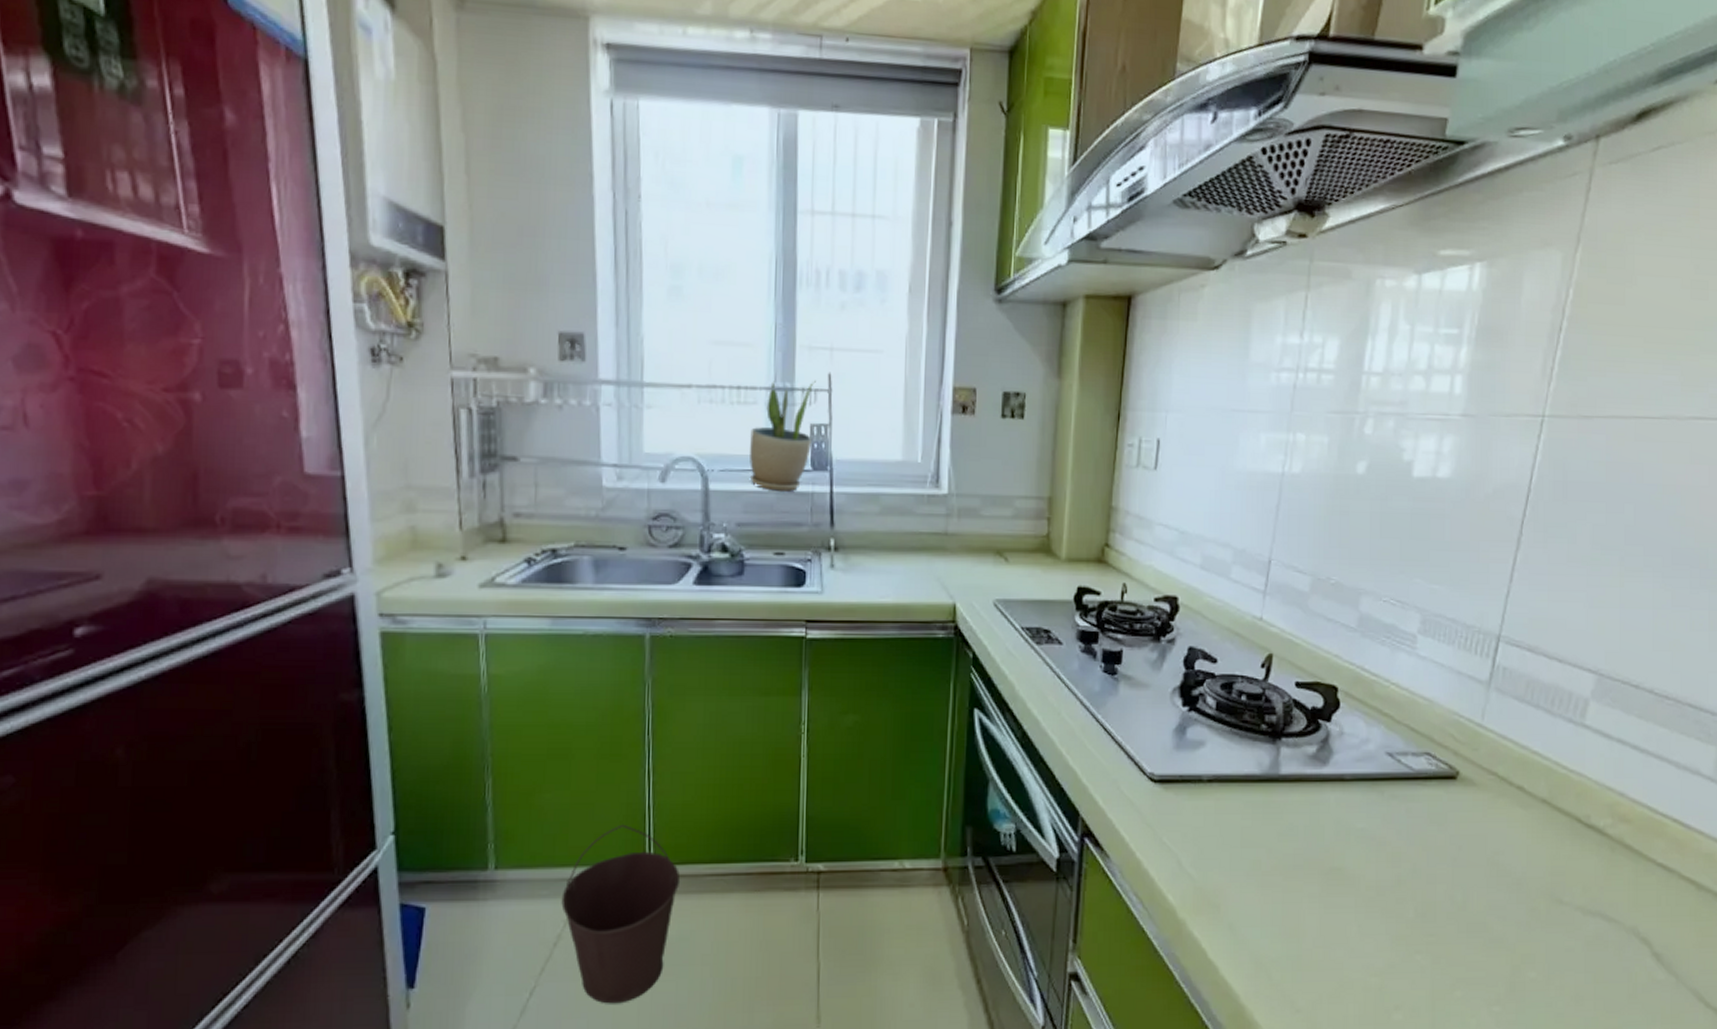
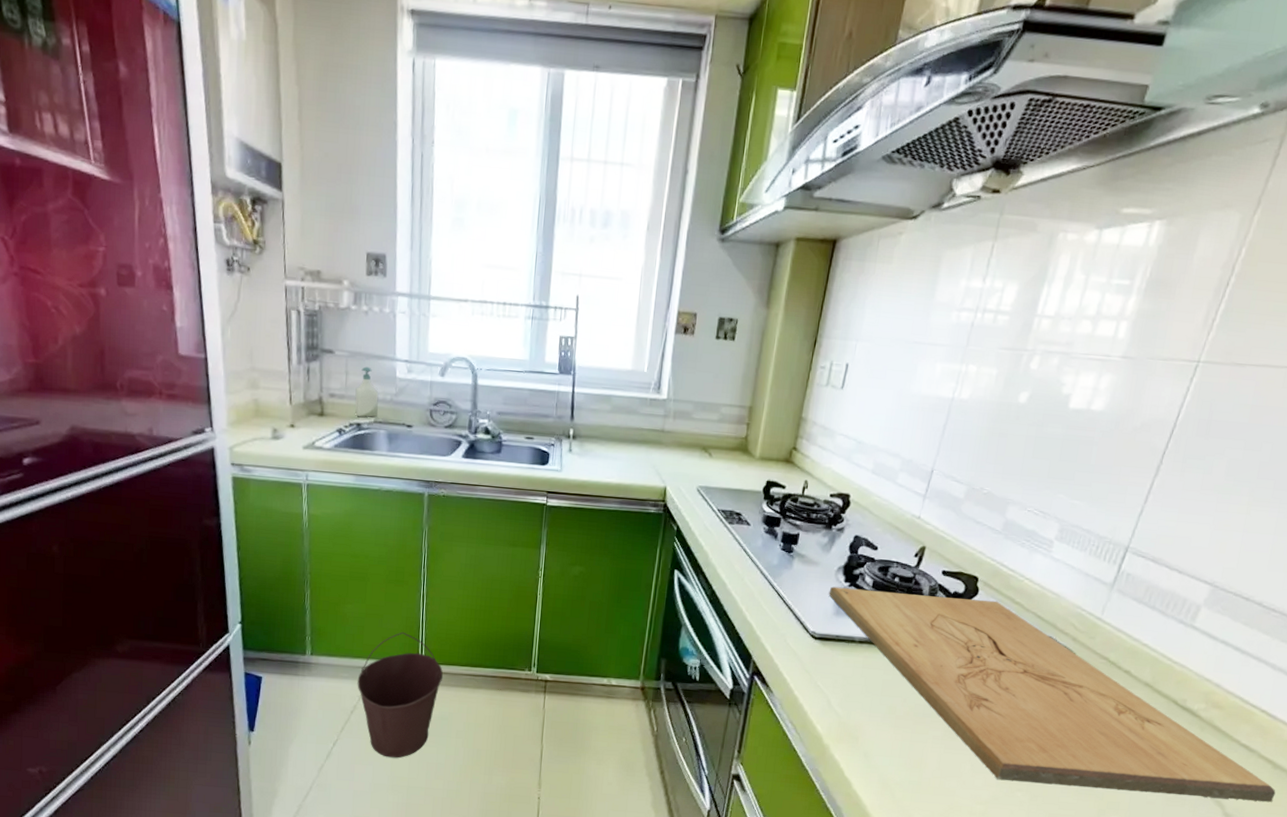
soap bottle: none [548,475,580,541] -> present [354,366,379,417]
potted plant: present [750,380,816,491] -> none [510,299,566,390]
cutting board: none [1165,713,1705,942] -> present [828,586,1276,803]

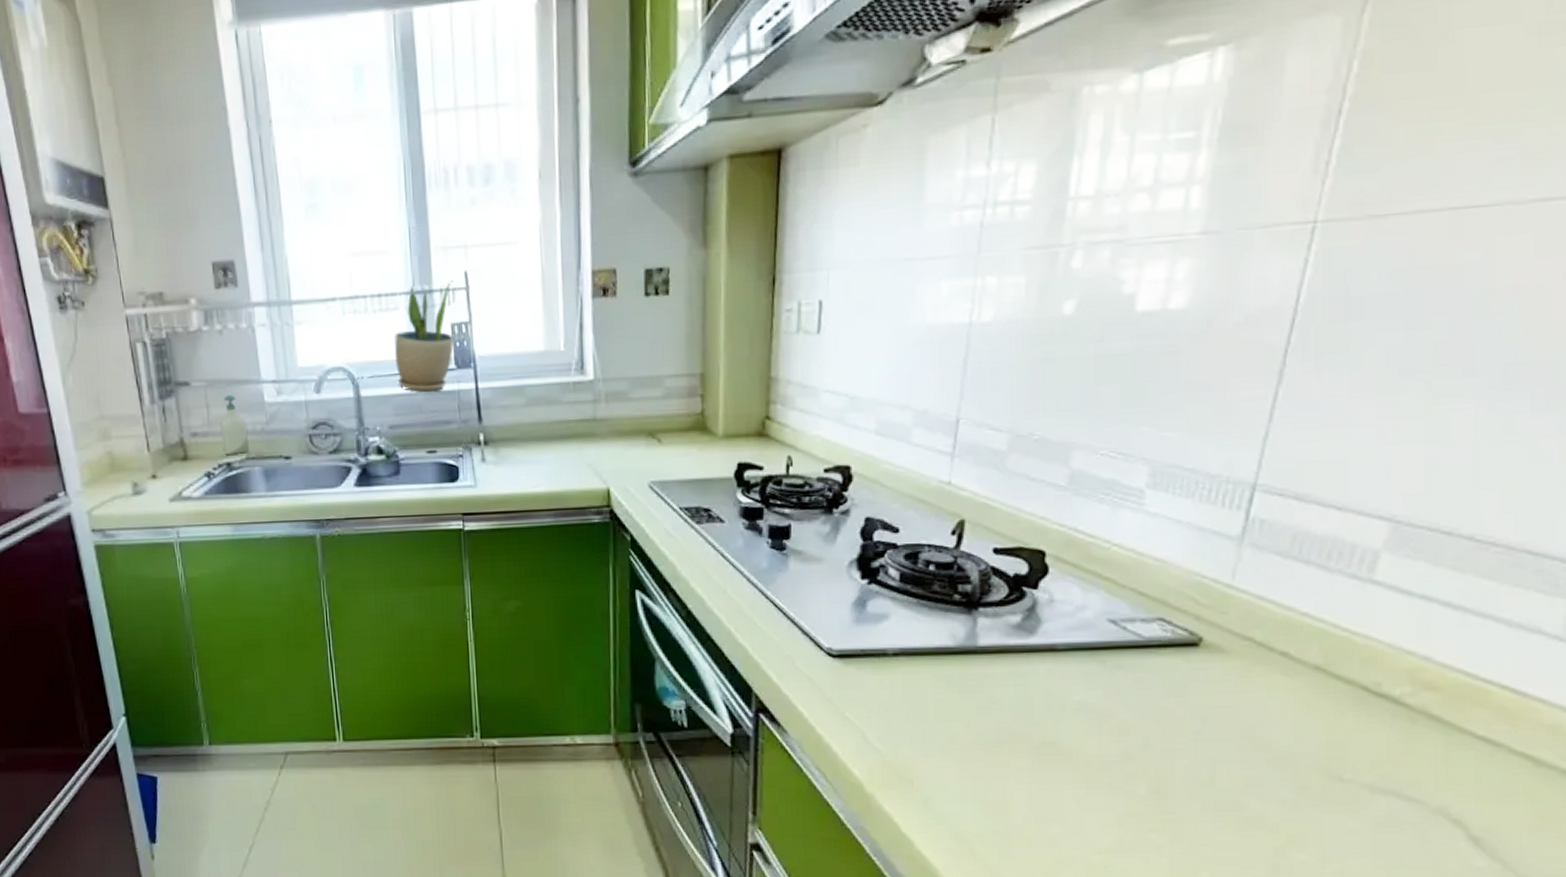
bucket: present [357,631,444,758] -> none [267,705,368,860]
potted plant: none [510,299,566,390] -> present [394,279,454,392]
cutting board: present [828,586,1276,803] -> none [842,579,1546,820]

